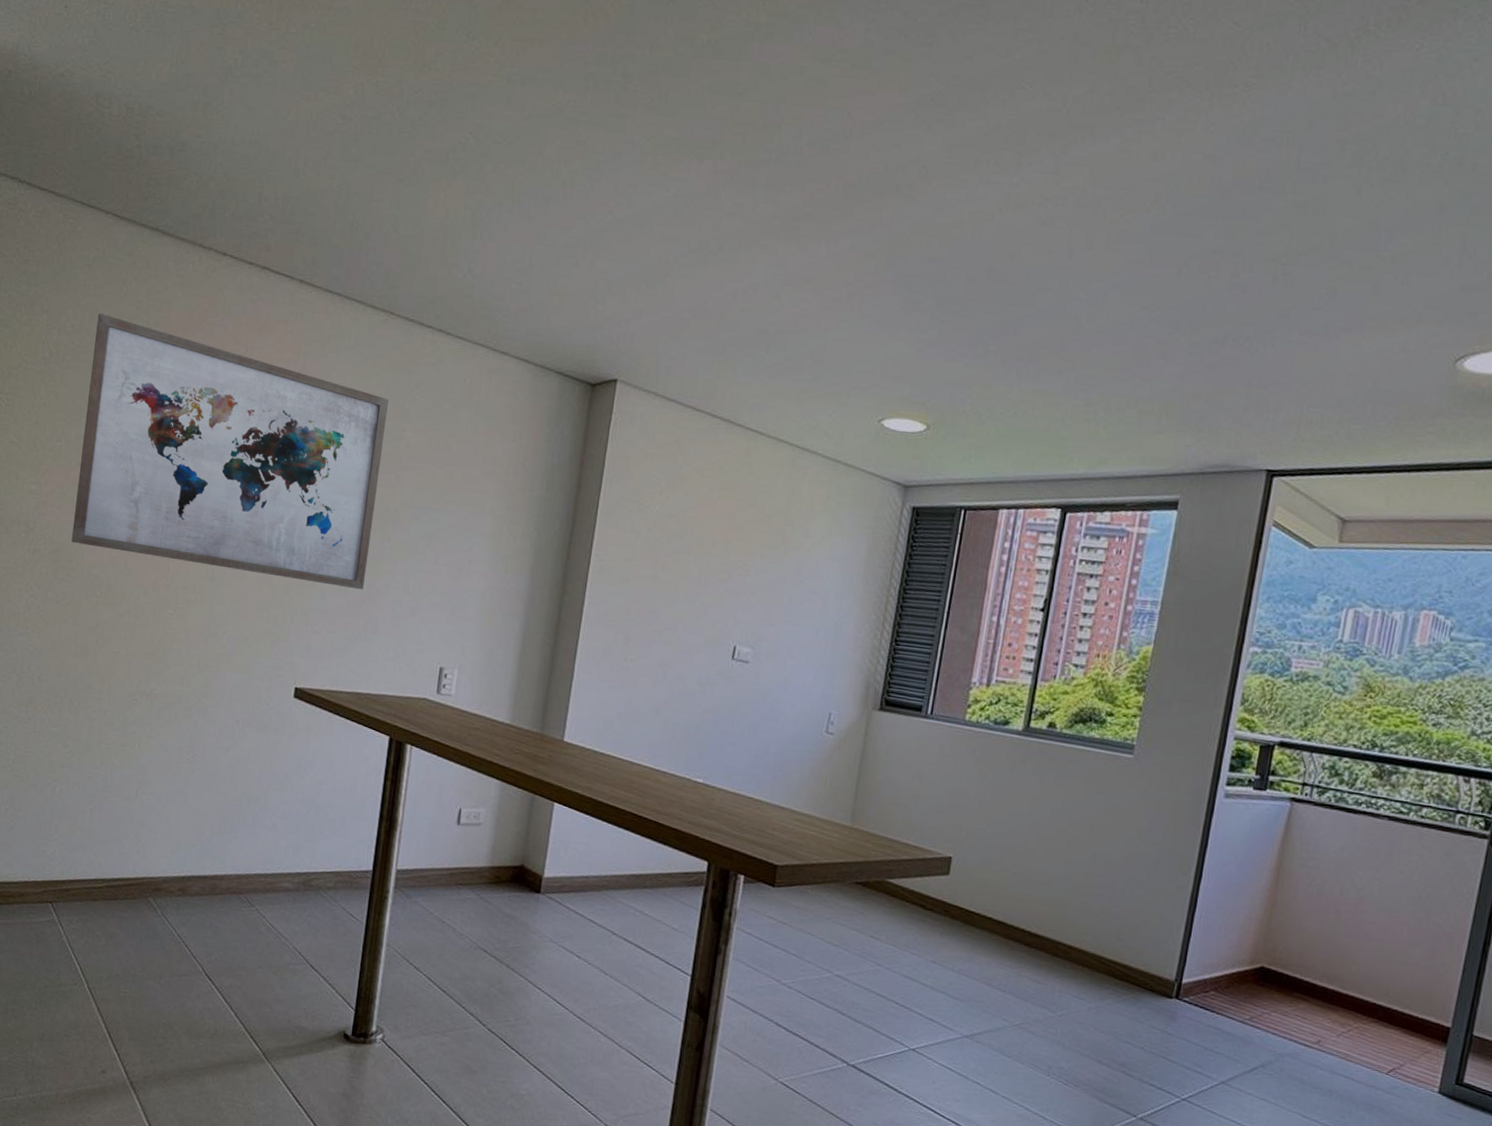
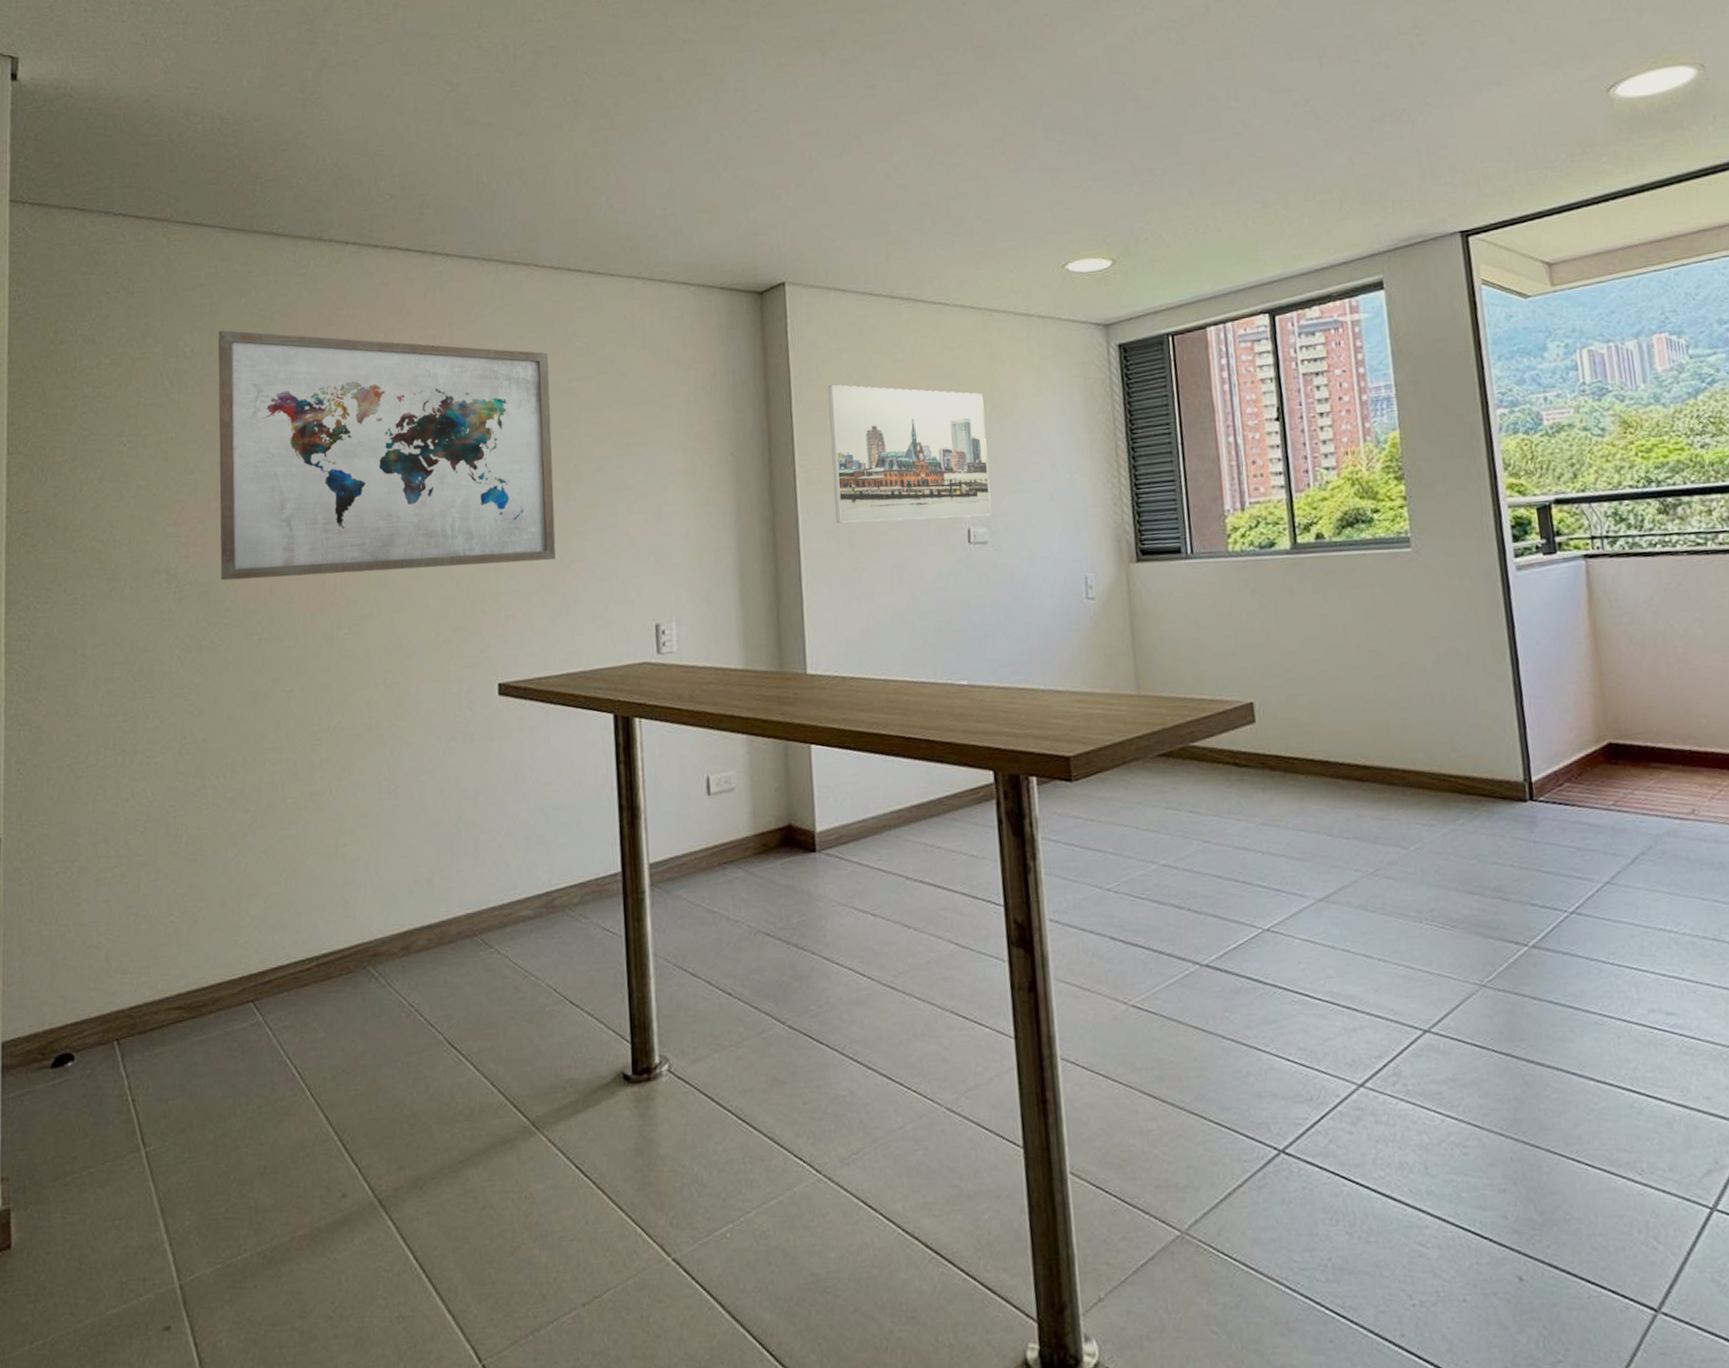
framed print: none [618,486,776,639] -> present [827,384,991,523]

